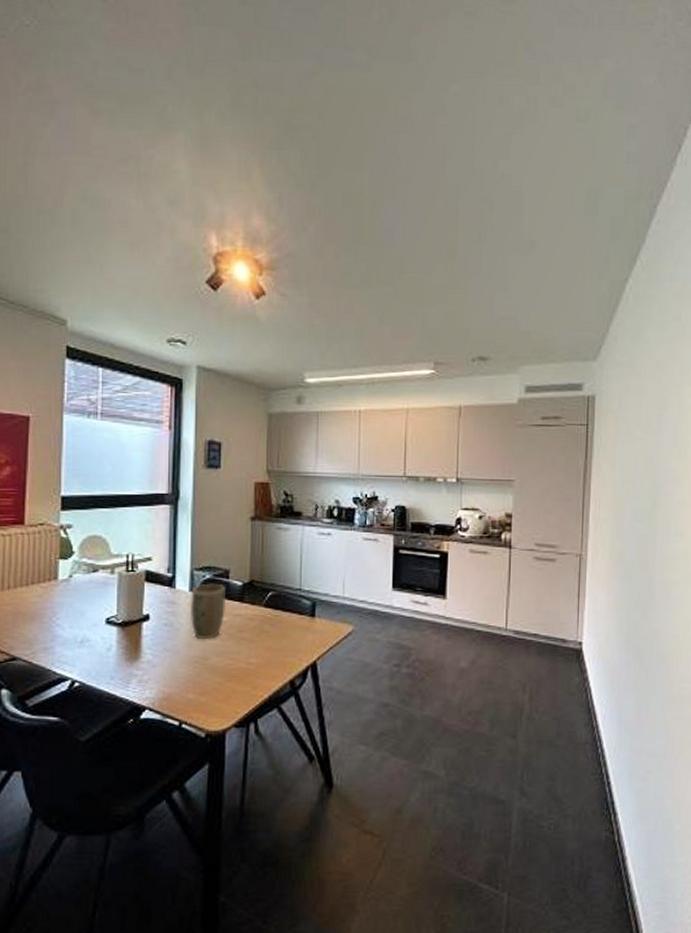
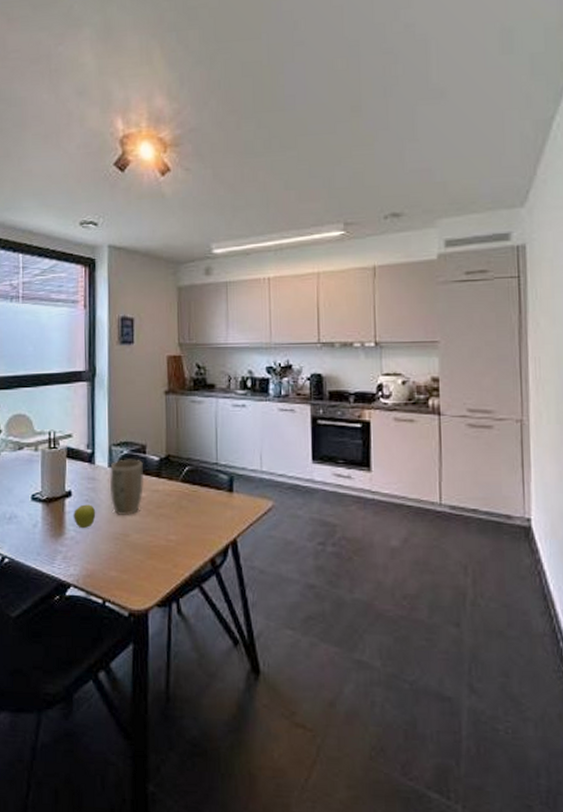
fruit: none [151,628,175,653] -> present [74,504,96,529]

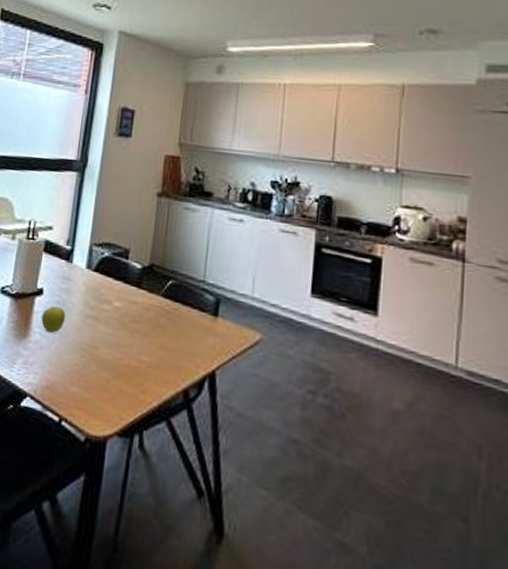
plant pot: present [109,459,144,515] -> none [83,262,124,326]

